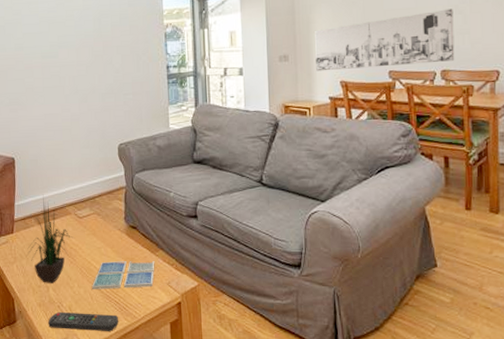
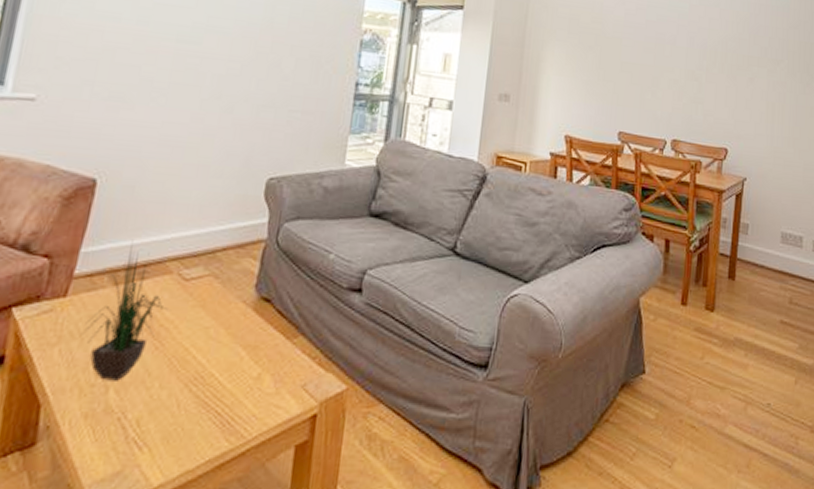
remote control: present [48,311,118,331] -> none [93,427,216,460]
drink coaster: present [92,261,155,289] -> none [182,349,289,393]
wall art: present [315,9,455,72] -> none [540,70,690,131]

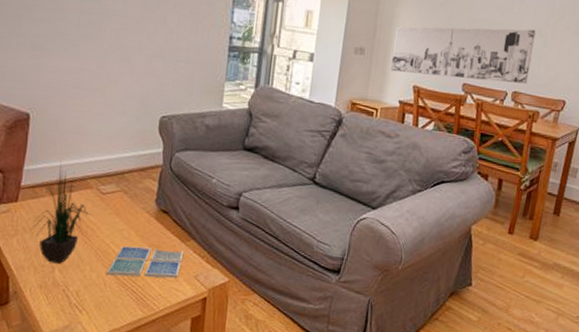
drink coaster: none [182,349,289,393] -> present [107,246,184,279]
wall art: none [540,70,690,131] -> present [391,26,536,84]

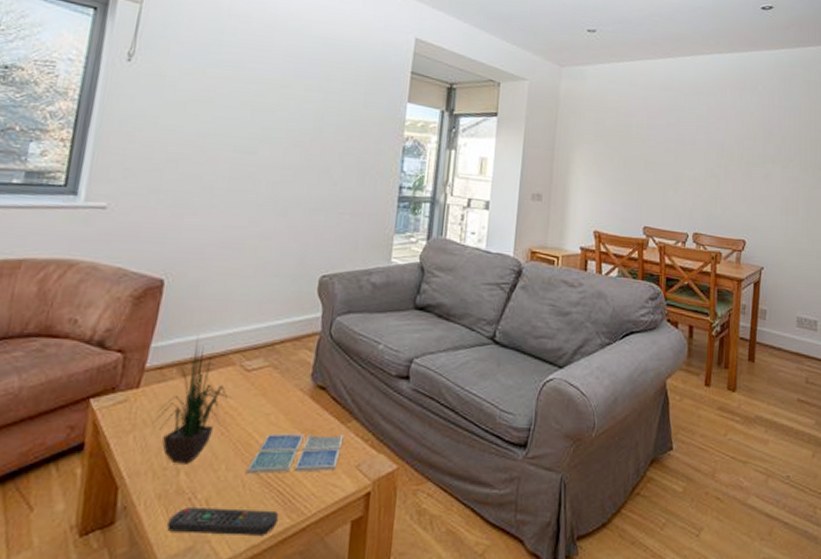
remote control: none [48,296,133,322] -> present [167,506,278,535]
wall art: present [391,26,536,84] -> none [570,170,709,225]

